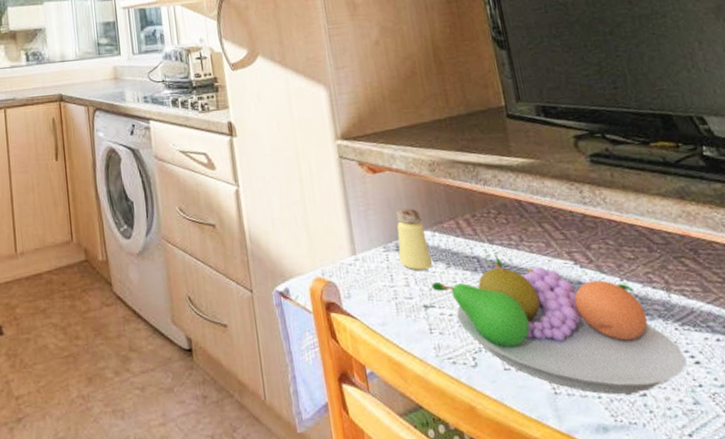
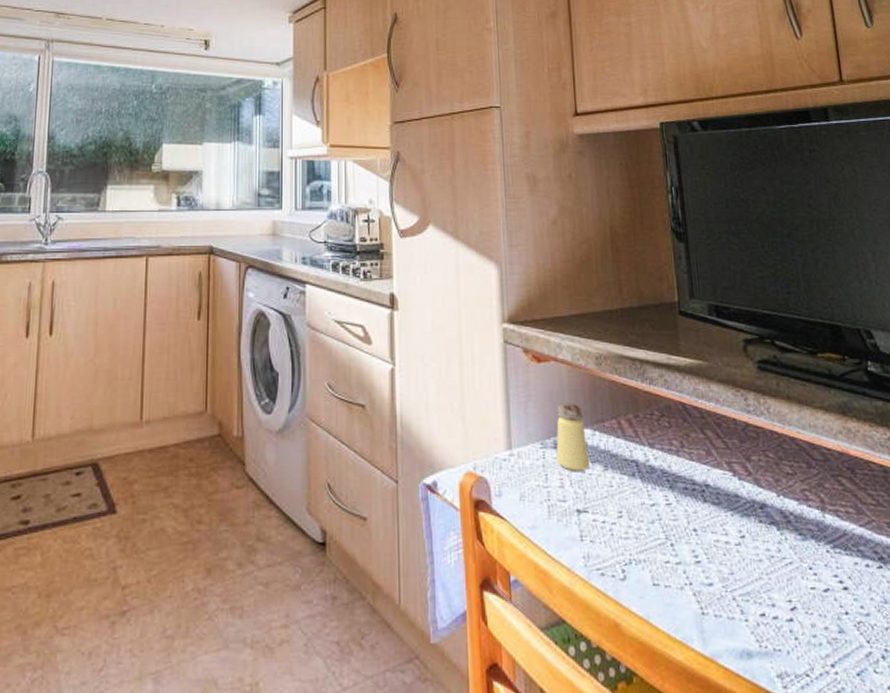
fruit bowl: present [431,254,687,394] -> none [586,459,835,619]

